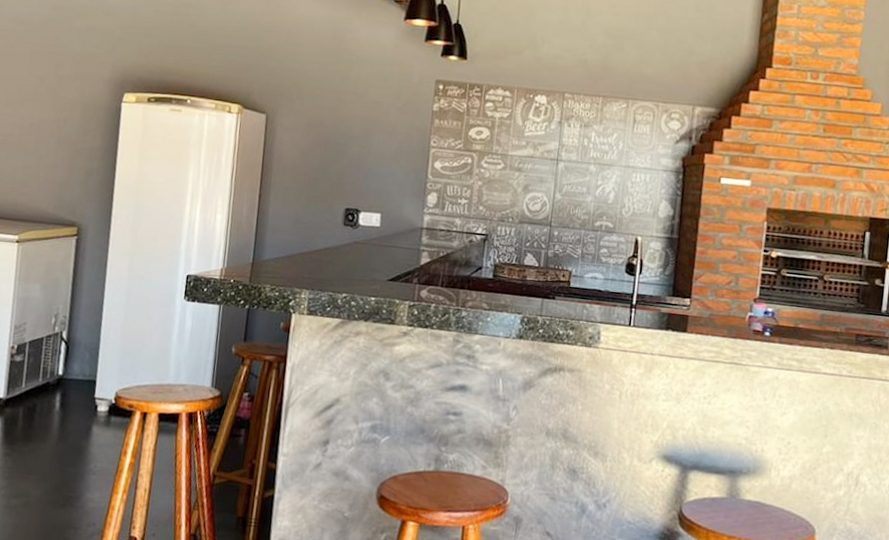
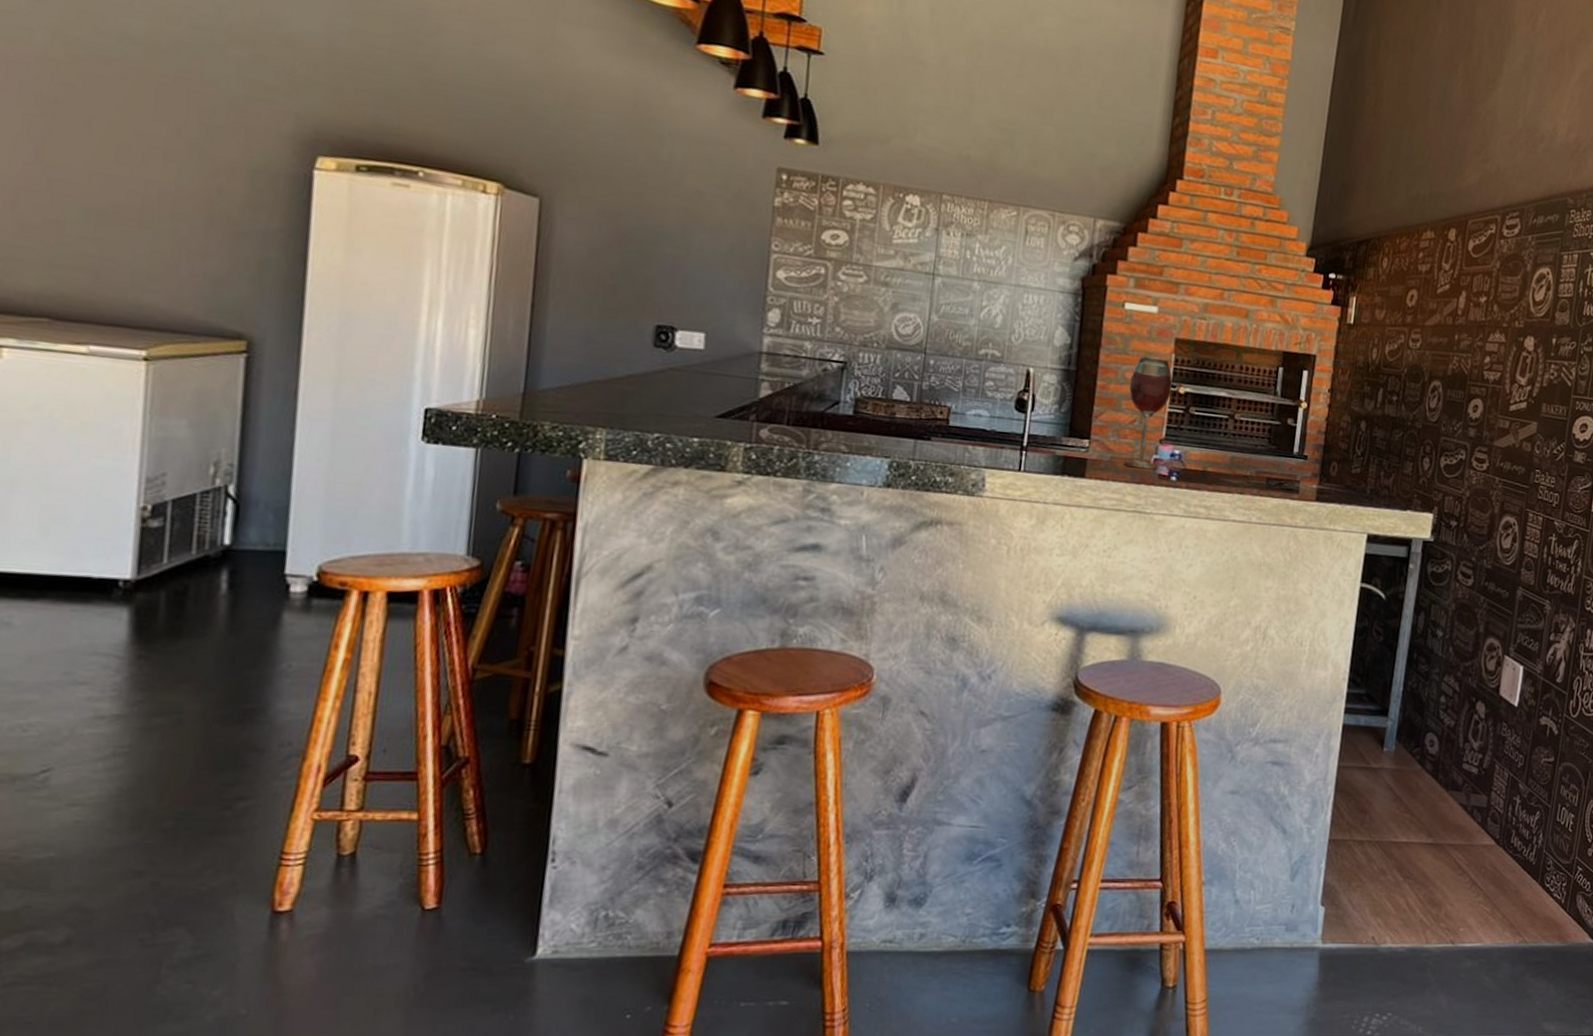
wineglass: none [721,225,765,326] -> present [1123,356,1173,470]

